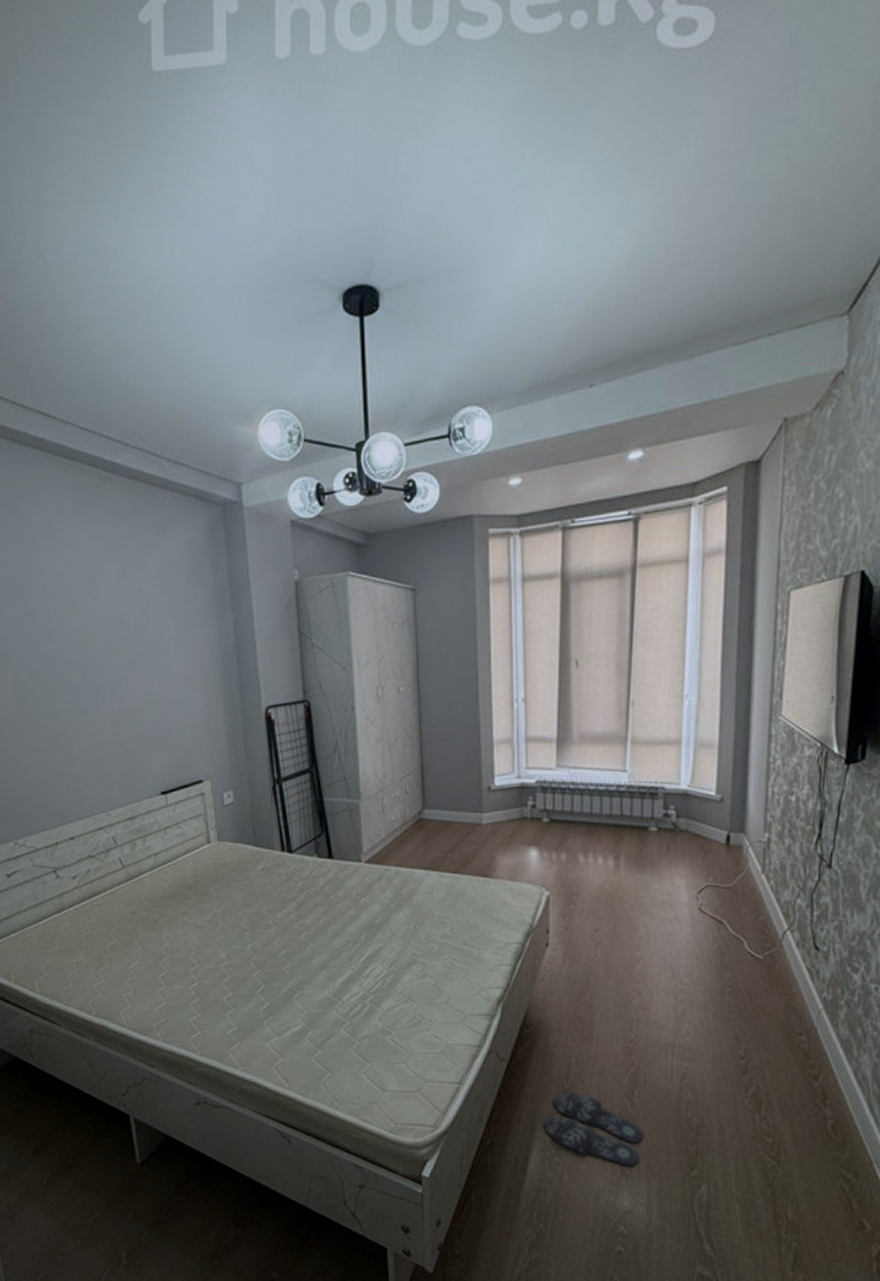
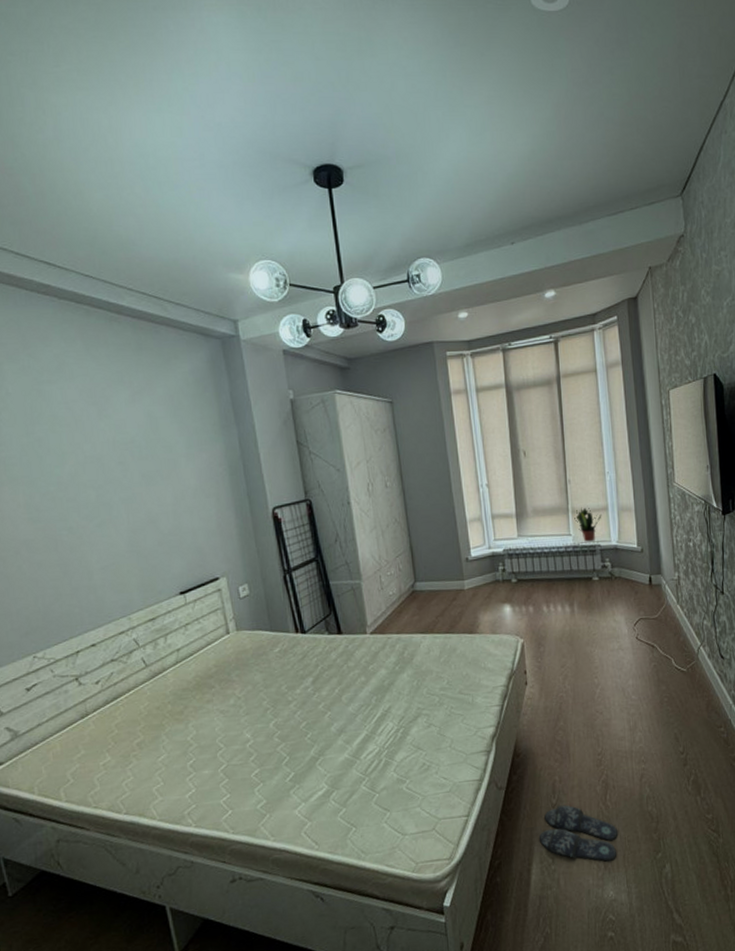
potted plant: none [633,737,672,782] -> present [574,507,602,542]

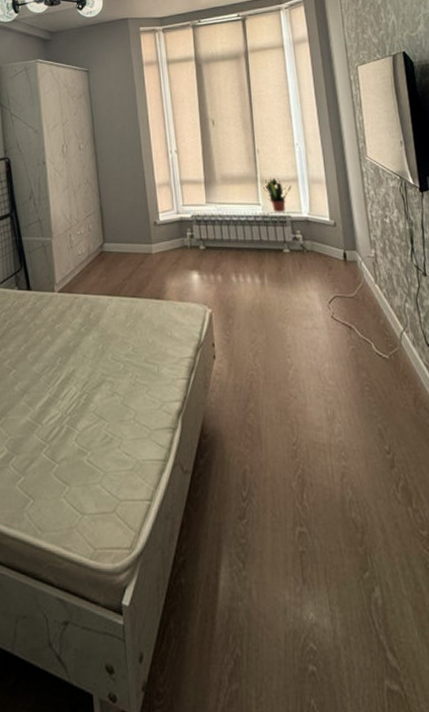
slippers: present [539,805,619,862] -> none [229,499,318,574]

